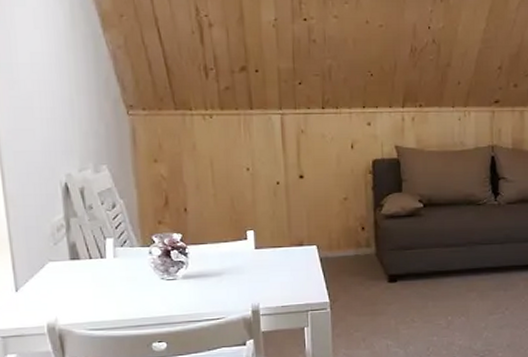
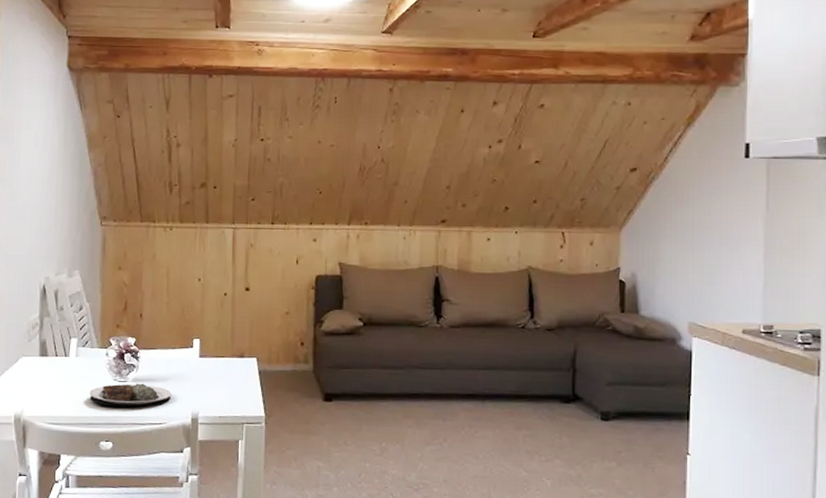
plate: none [134,279,228,306] -> present [89,383,172,407]

